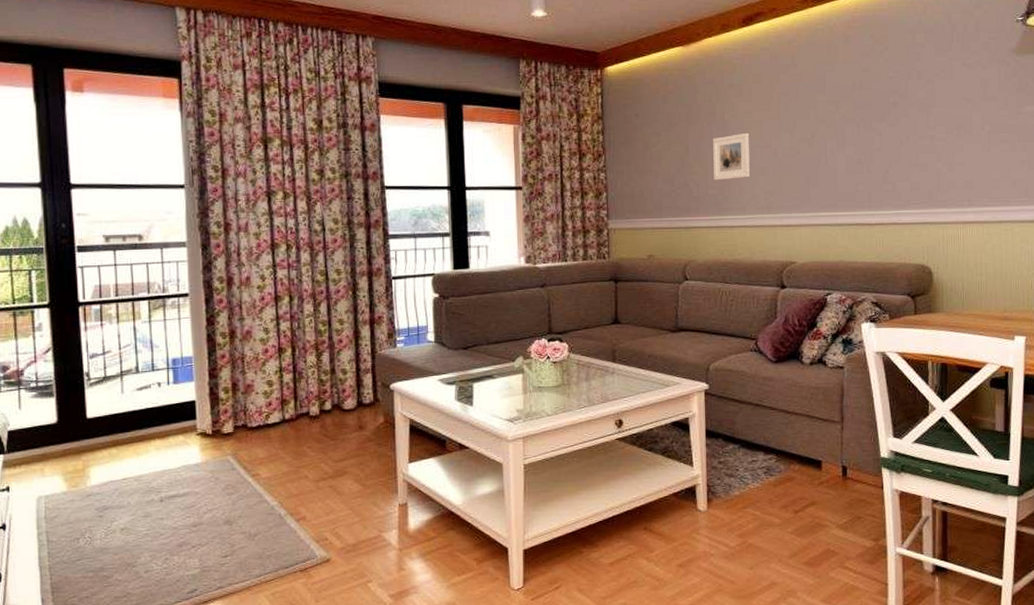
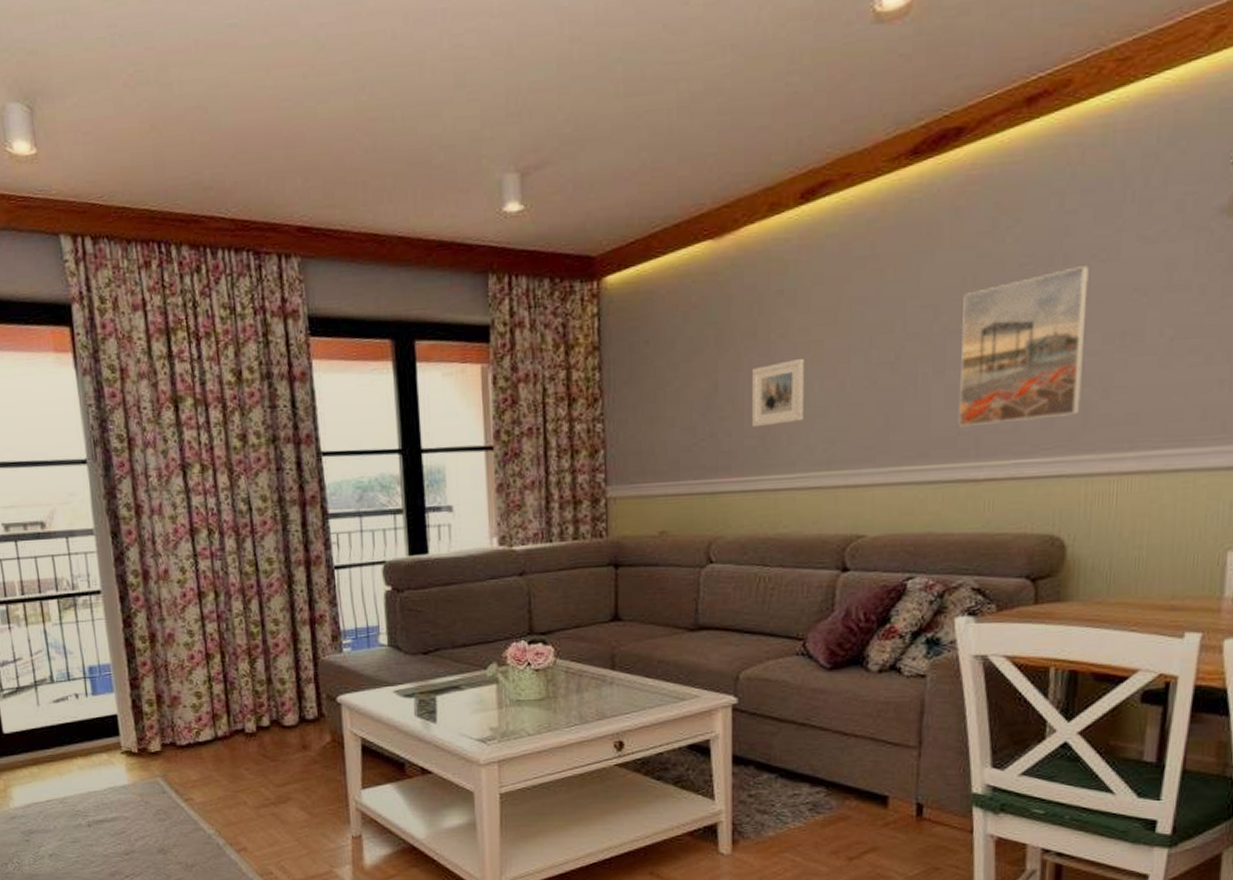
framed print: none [854,81,936,187] -> present [958,266,1089,428]

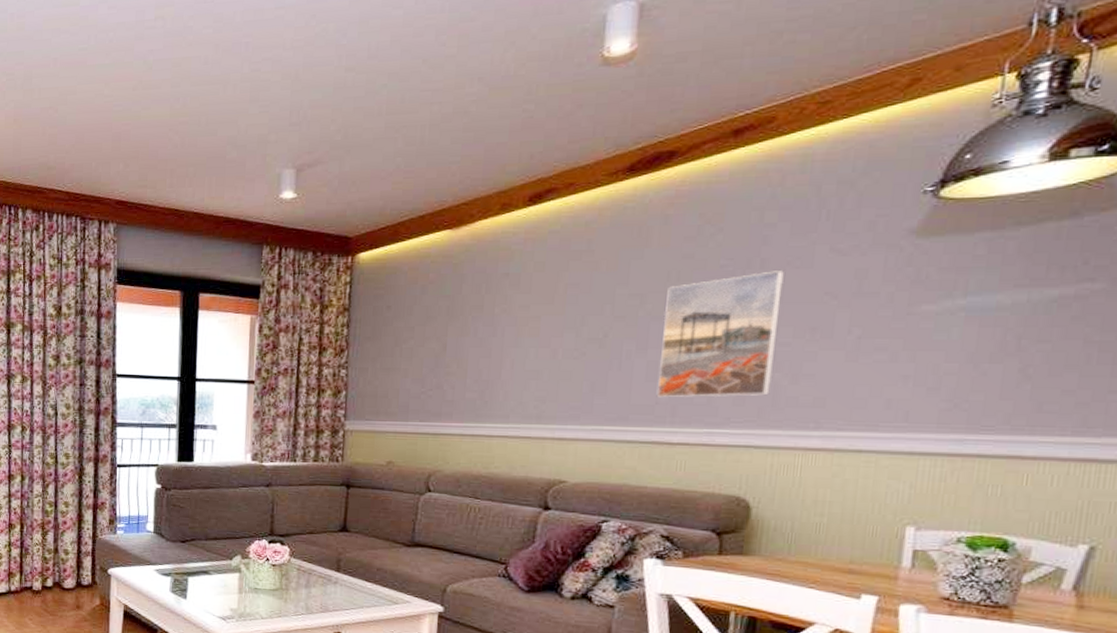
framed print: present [752,358,805,428] -> none [474,329,524,384]

